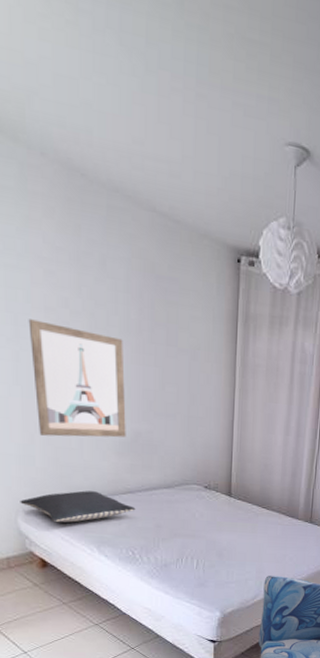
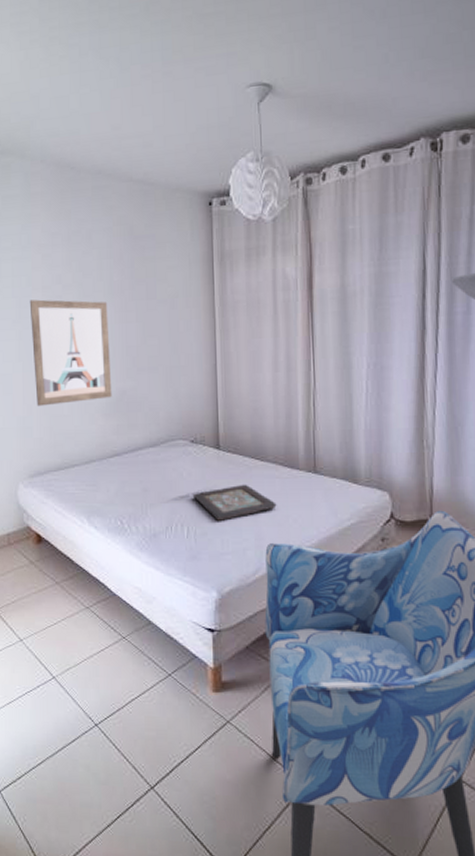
pillow: present [20,490,136,523] -> none [19,457,123,493]
decorative tray: none [203,527,277,556] -> present [192,484,277,521]

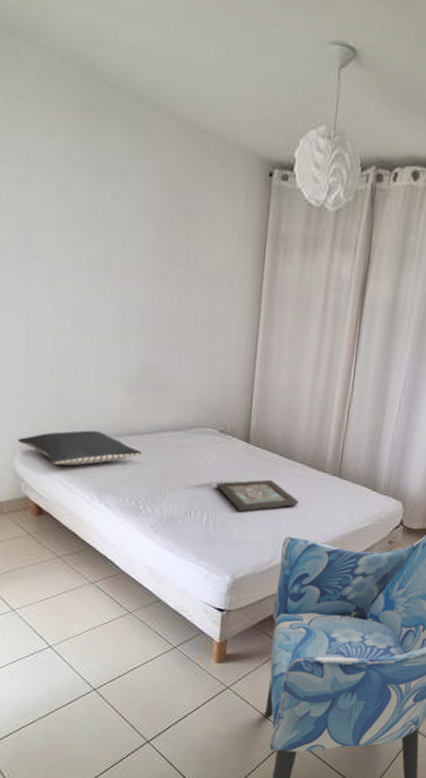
pillow: none [19,457,123,493] -> present [18,430,142,466]
wall art: present [29,299,112,406] -> none [38,238,139,372]

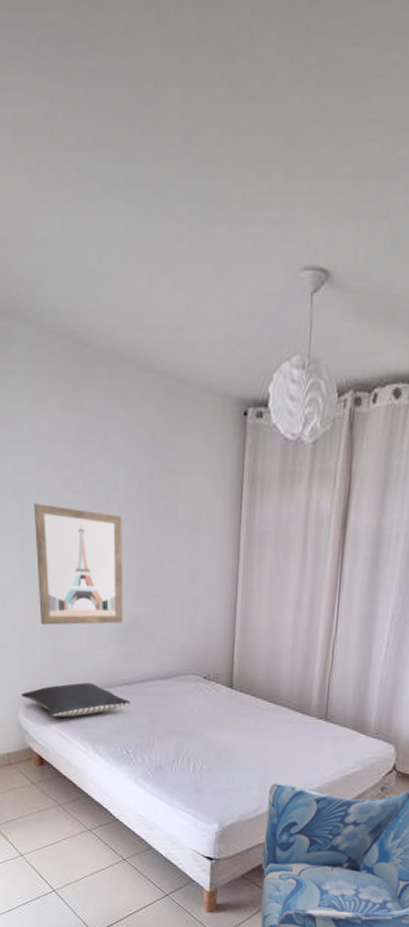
wall art: none [38,238,139,372] -> present [33,503,124,625]
decorative tray: present [216,479,299,512] -> none [201,725,285,759]

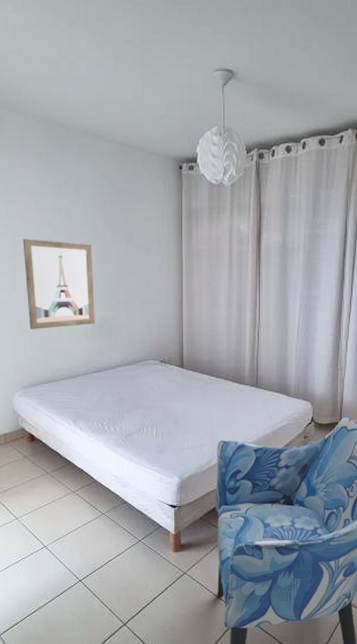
pillow: present [21,682,131,717] -> none [15,372,104,401]

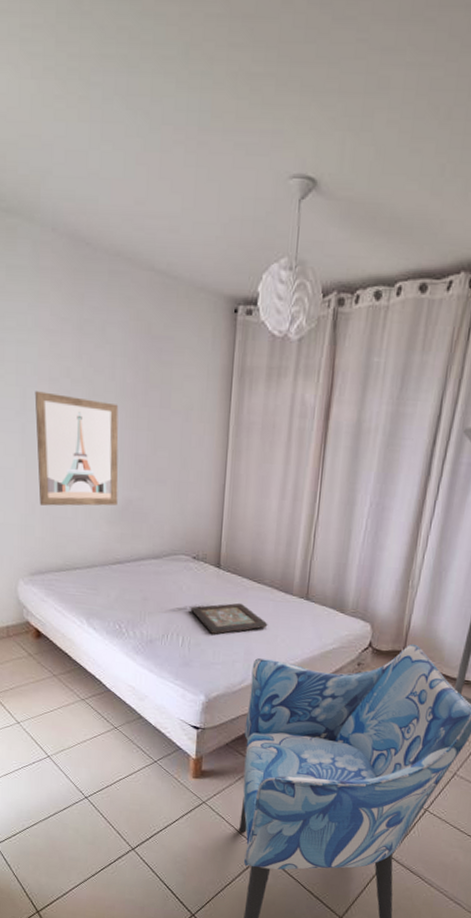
decorative tray: none [161,395,227,423] -> present [190,602,268,635]

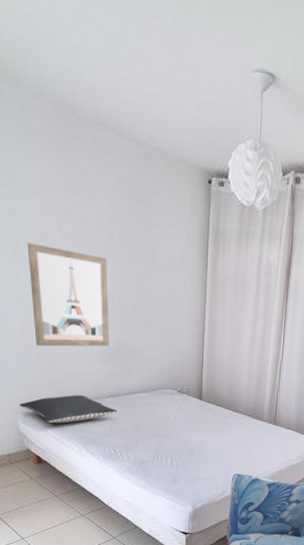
pillow: none [20,560,124,593] -> present [19,395,117,424]
decorative tray: present [190,602,268,635] -> none [177,428,244,455]

